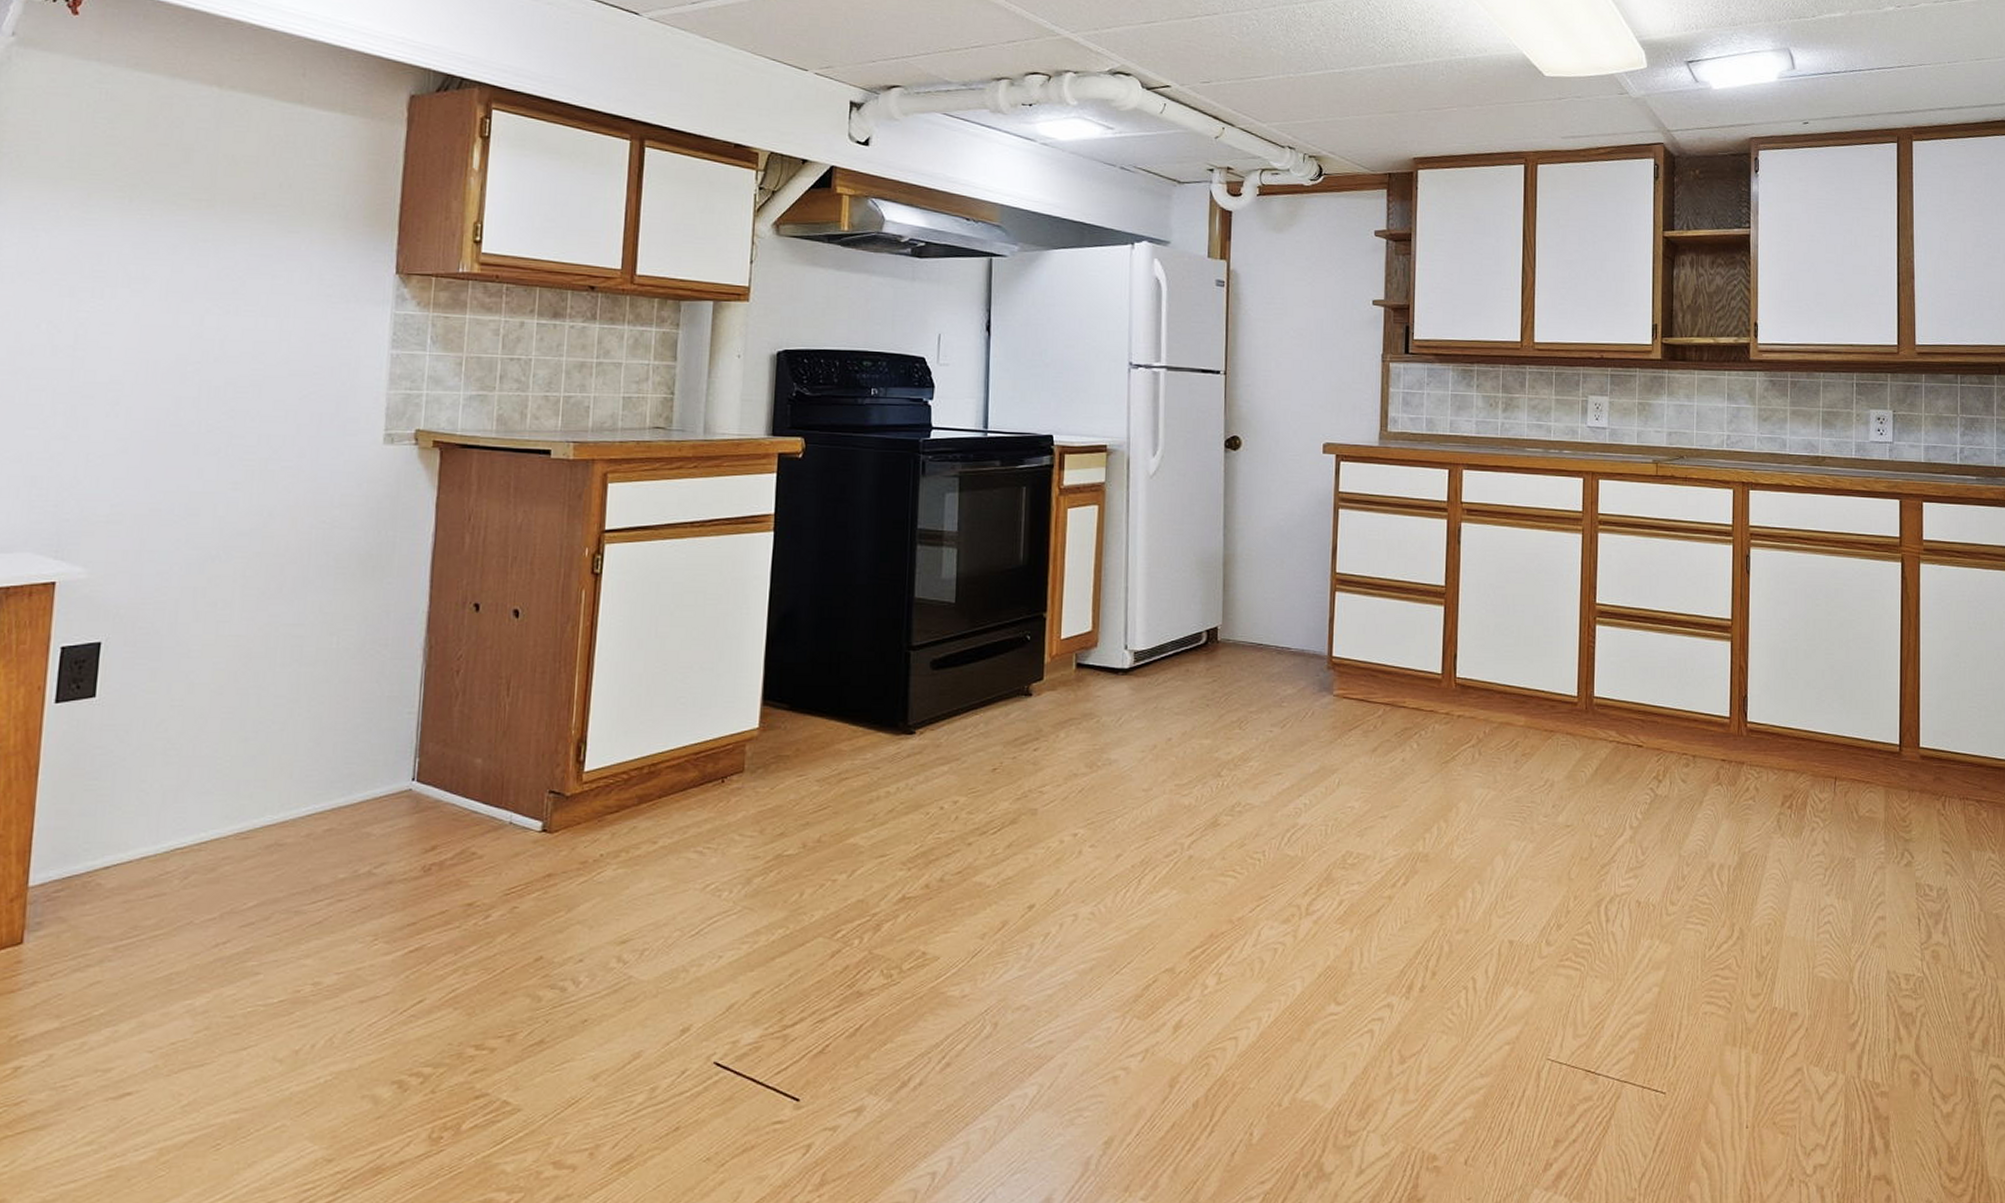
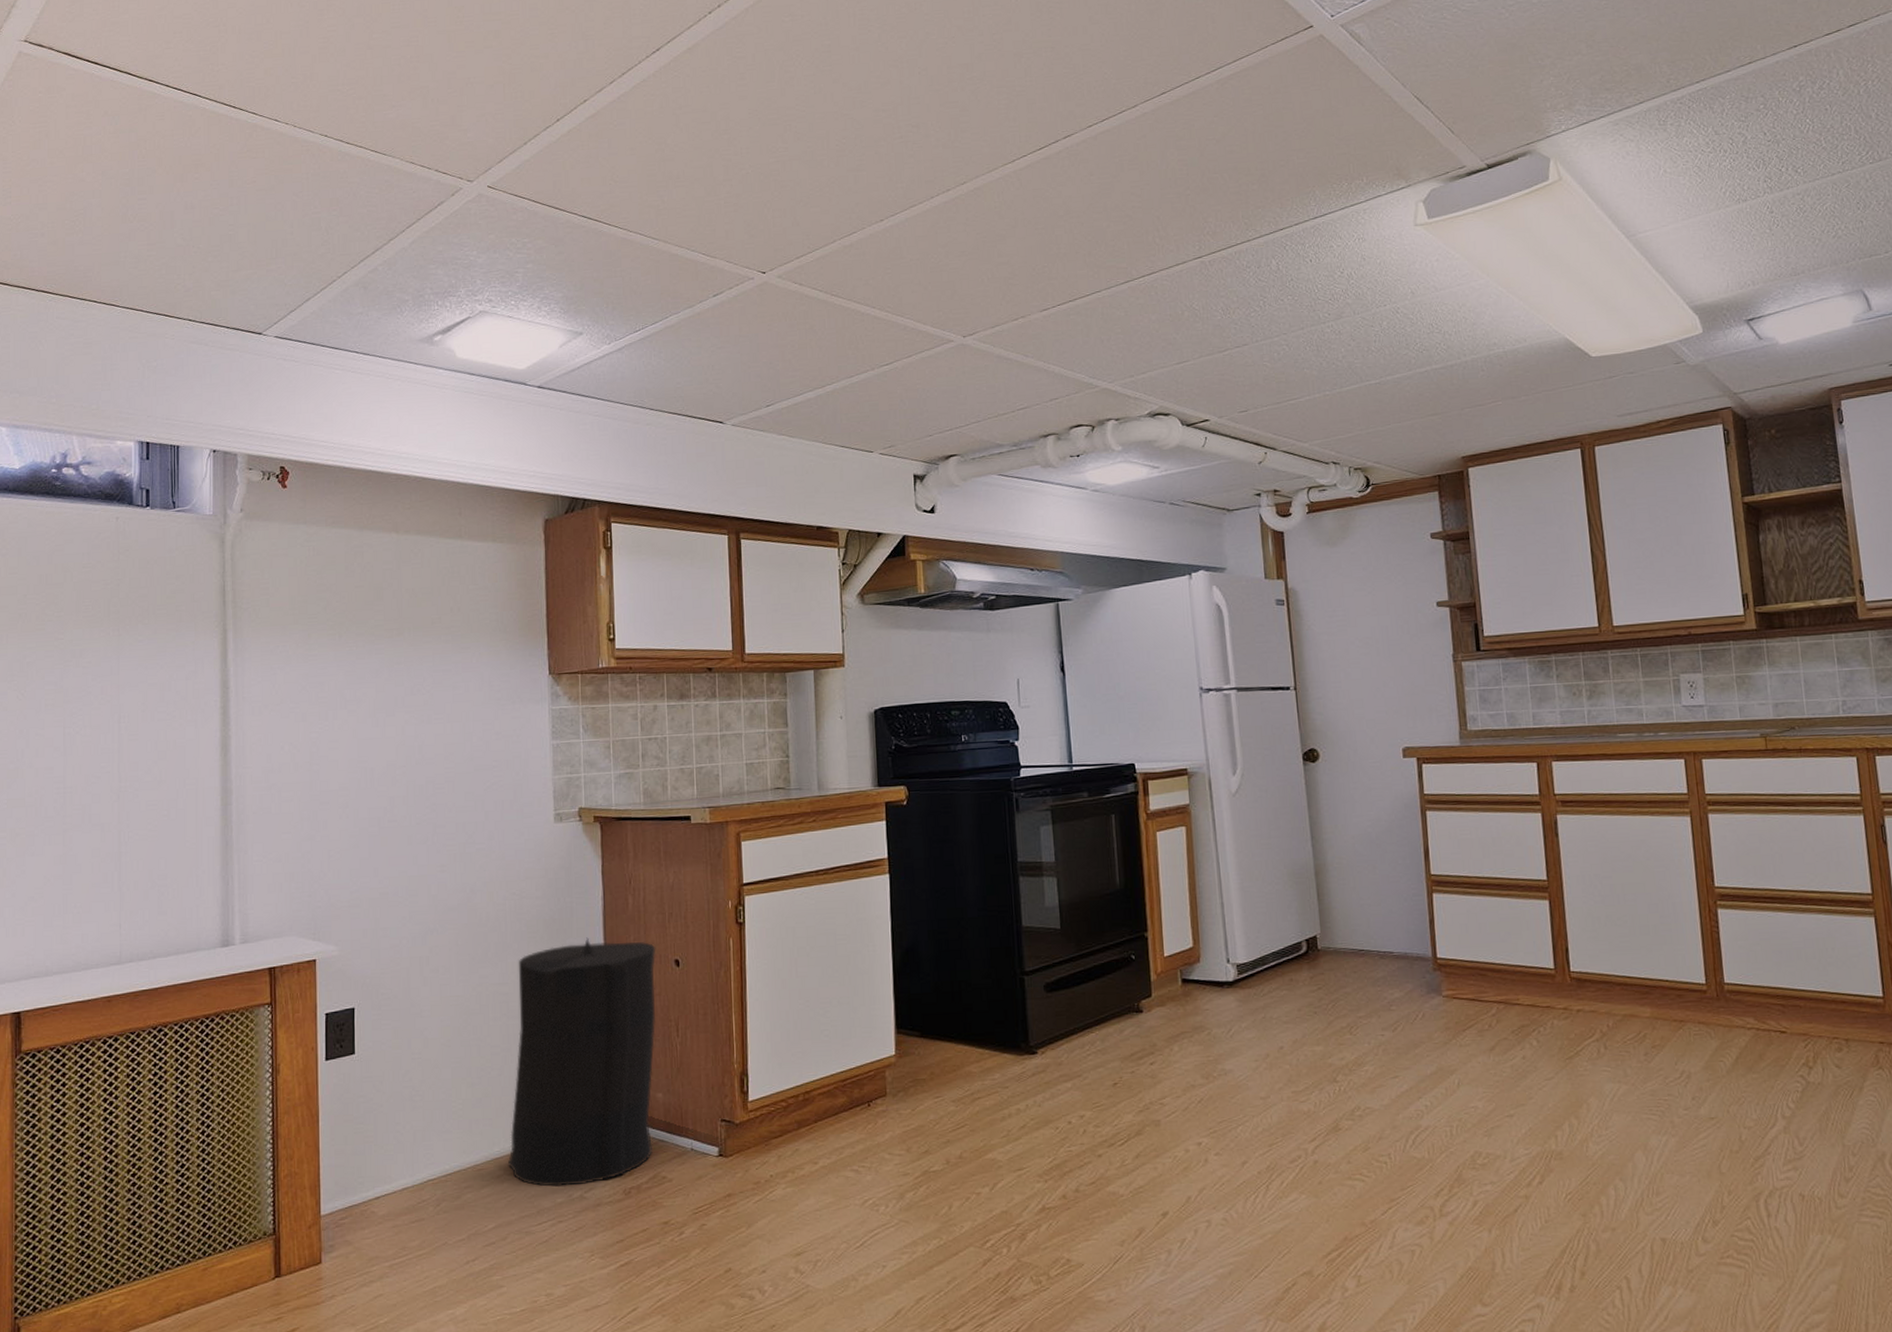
trash can: none [281,578,493,862] -> present [508,937,656,1188]

